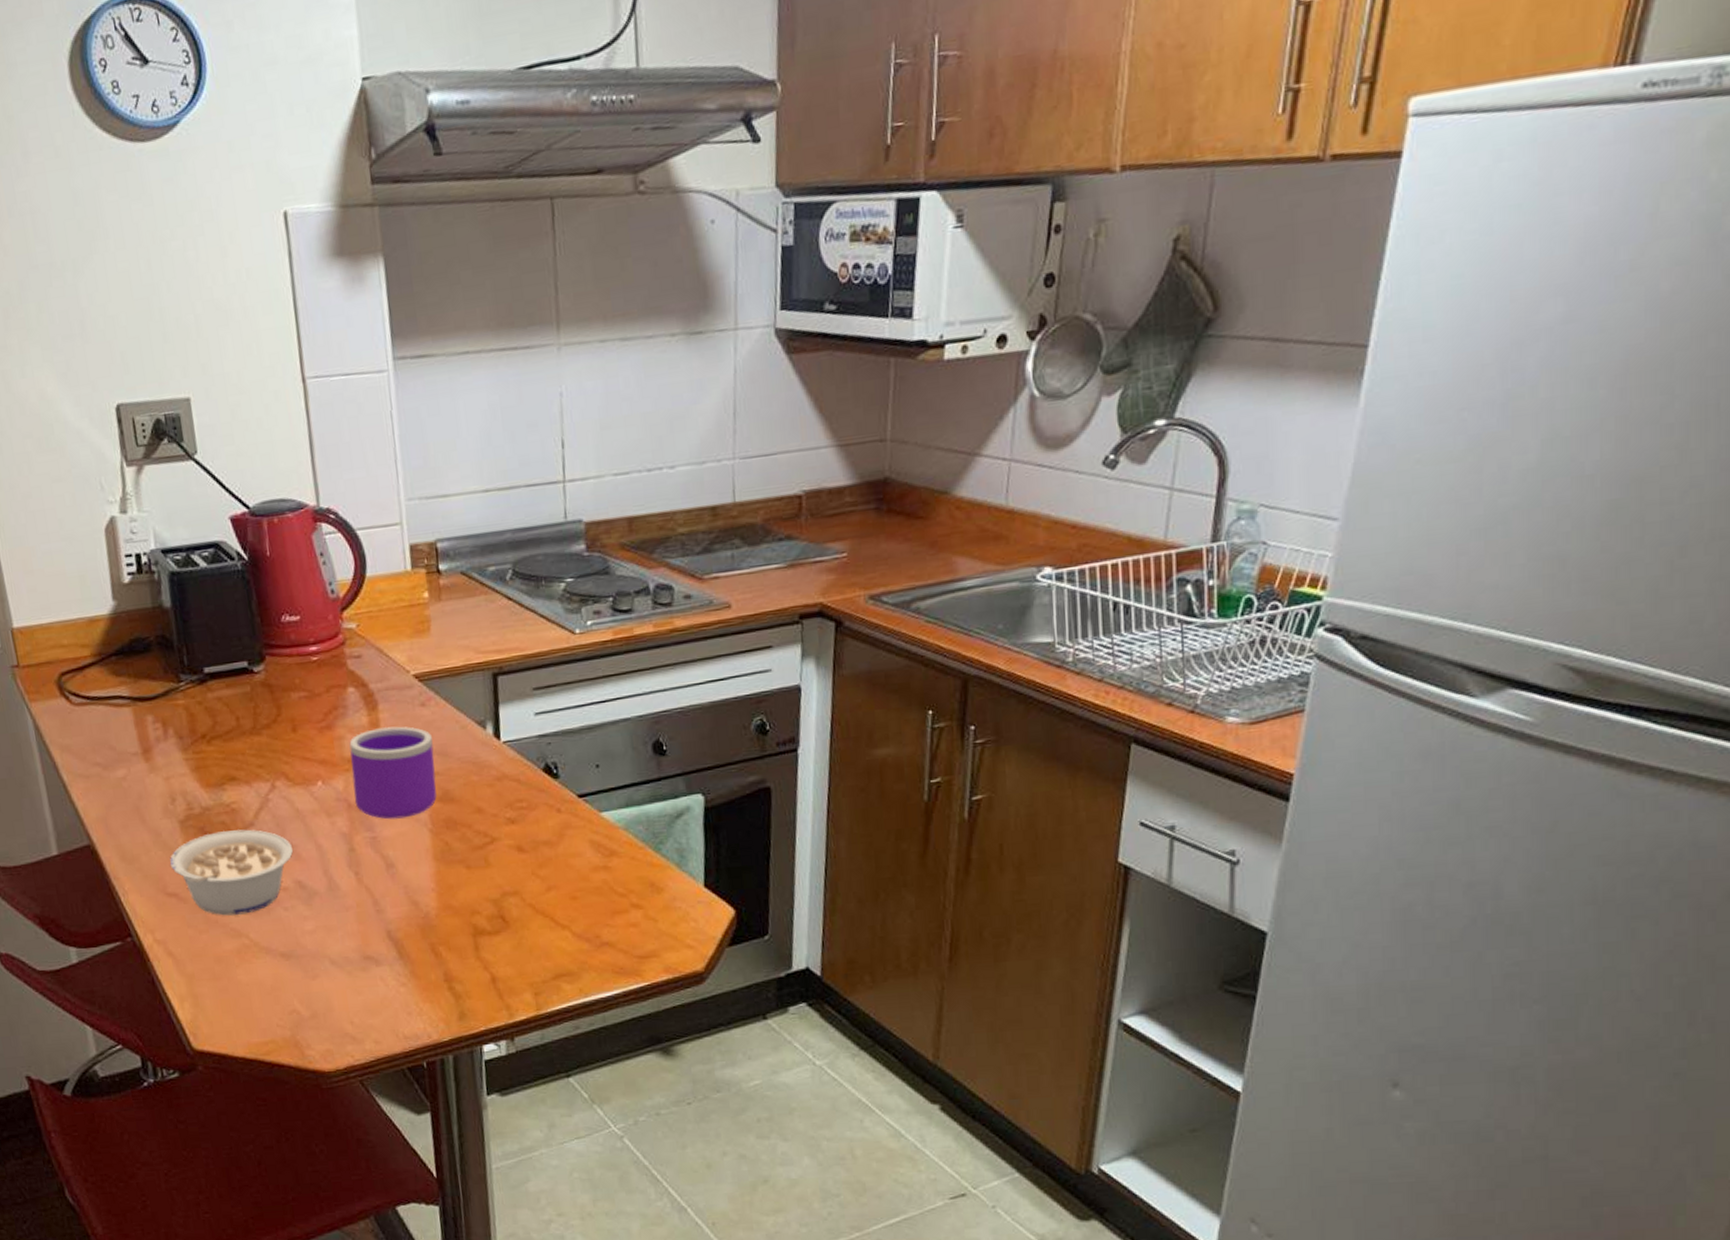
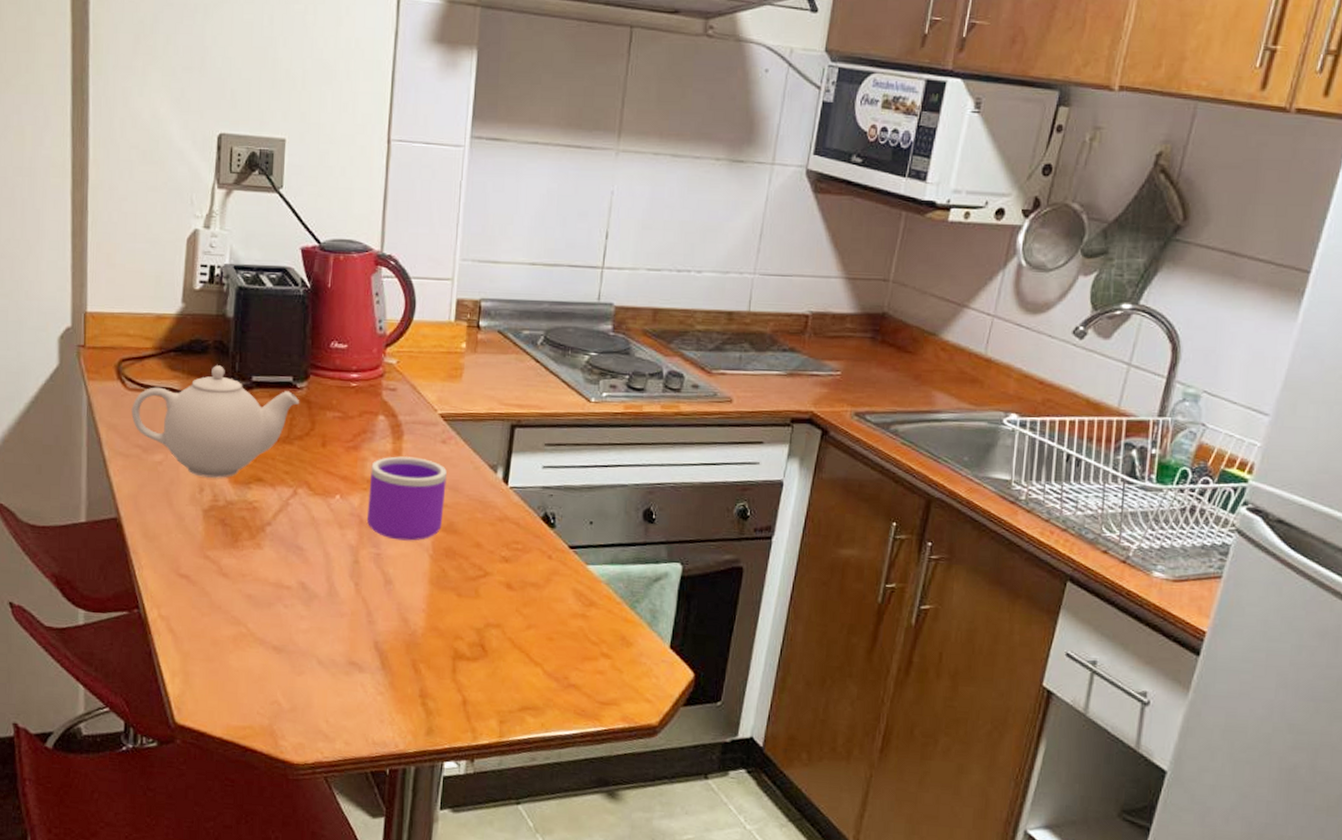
teapot: none [81,662,260,786] -> present [131,365,299,478]
legume: present [169,829,294,916] -> none [186,525,303,605]

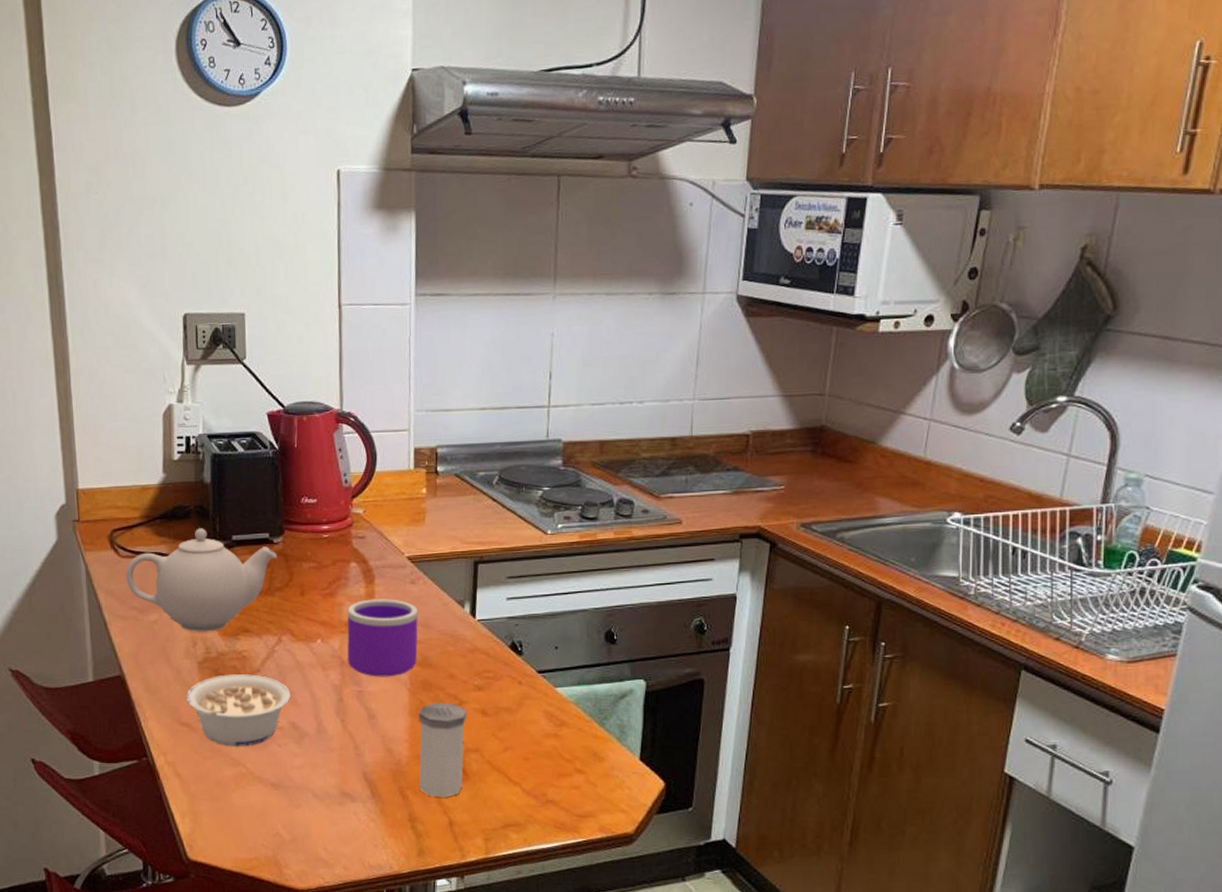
legume: none [186,525,303,605] -> present [185,674,291,747]
salt shaker: none [433,572,491,674] -> present [419,703,467,798]

